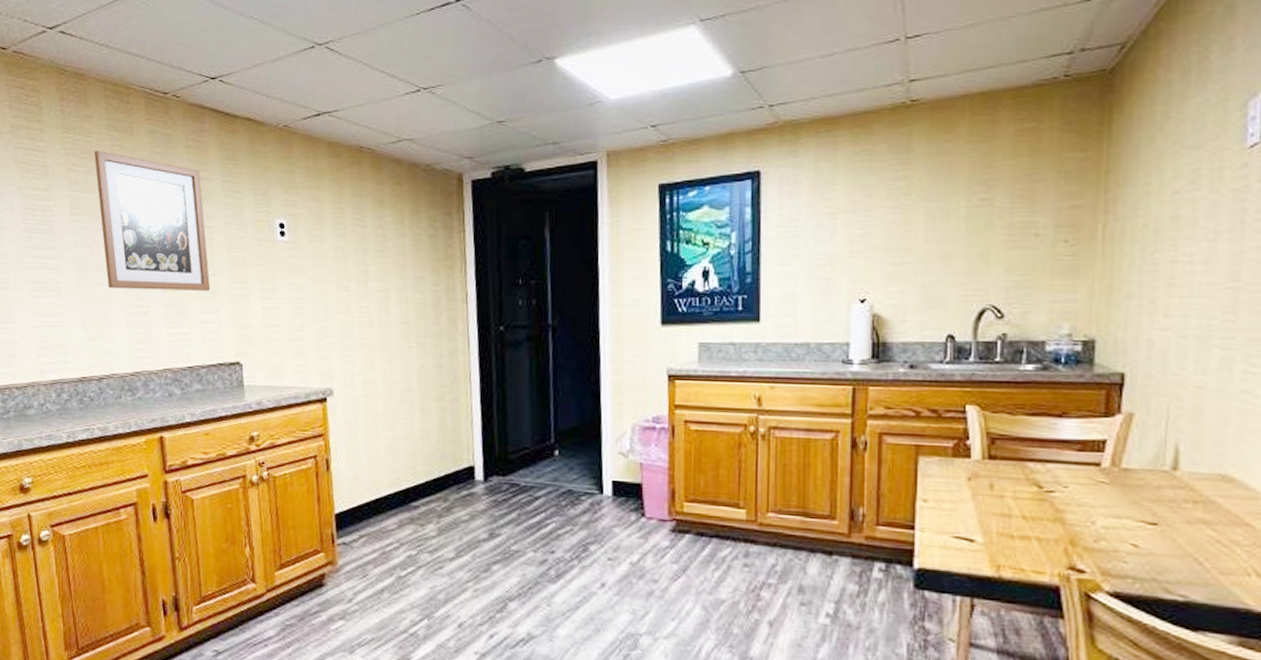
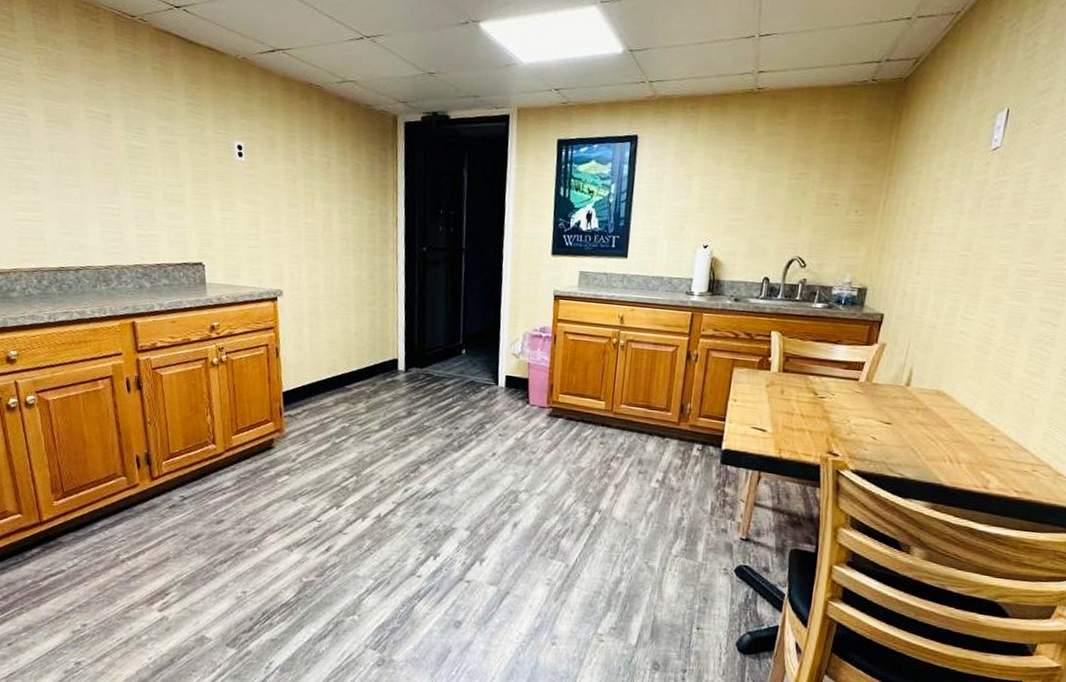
wall art: present [93,151,211,291] -> none [66,64,176,200]

